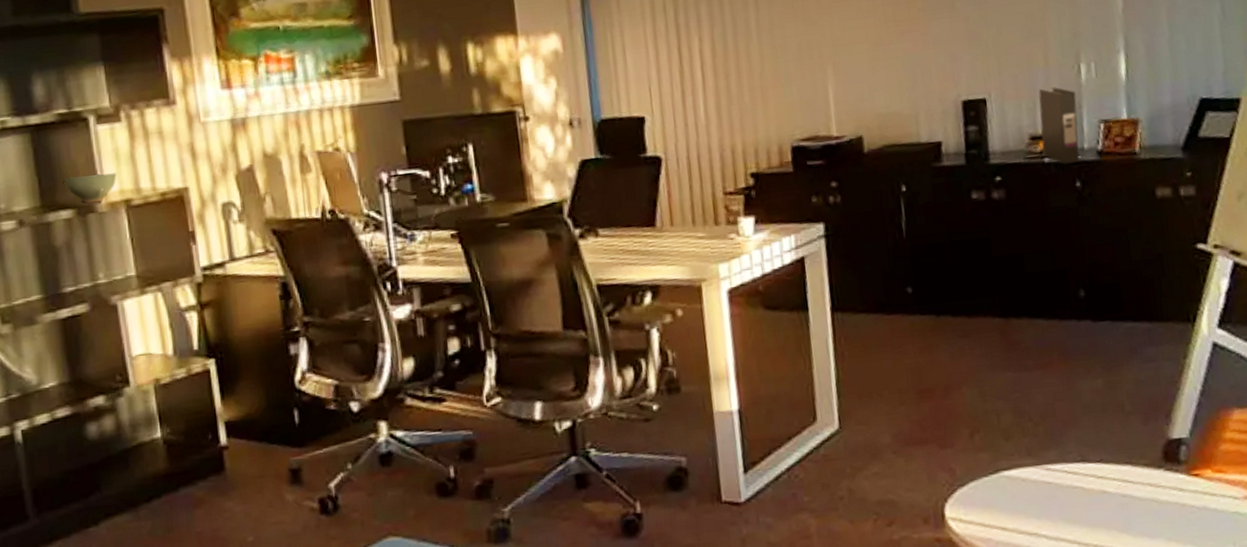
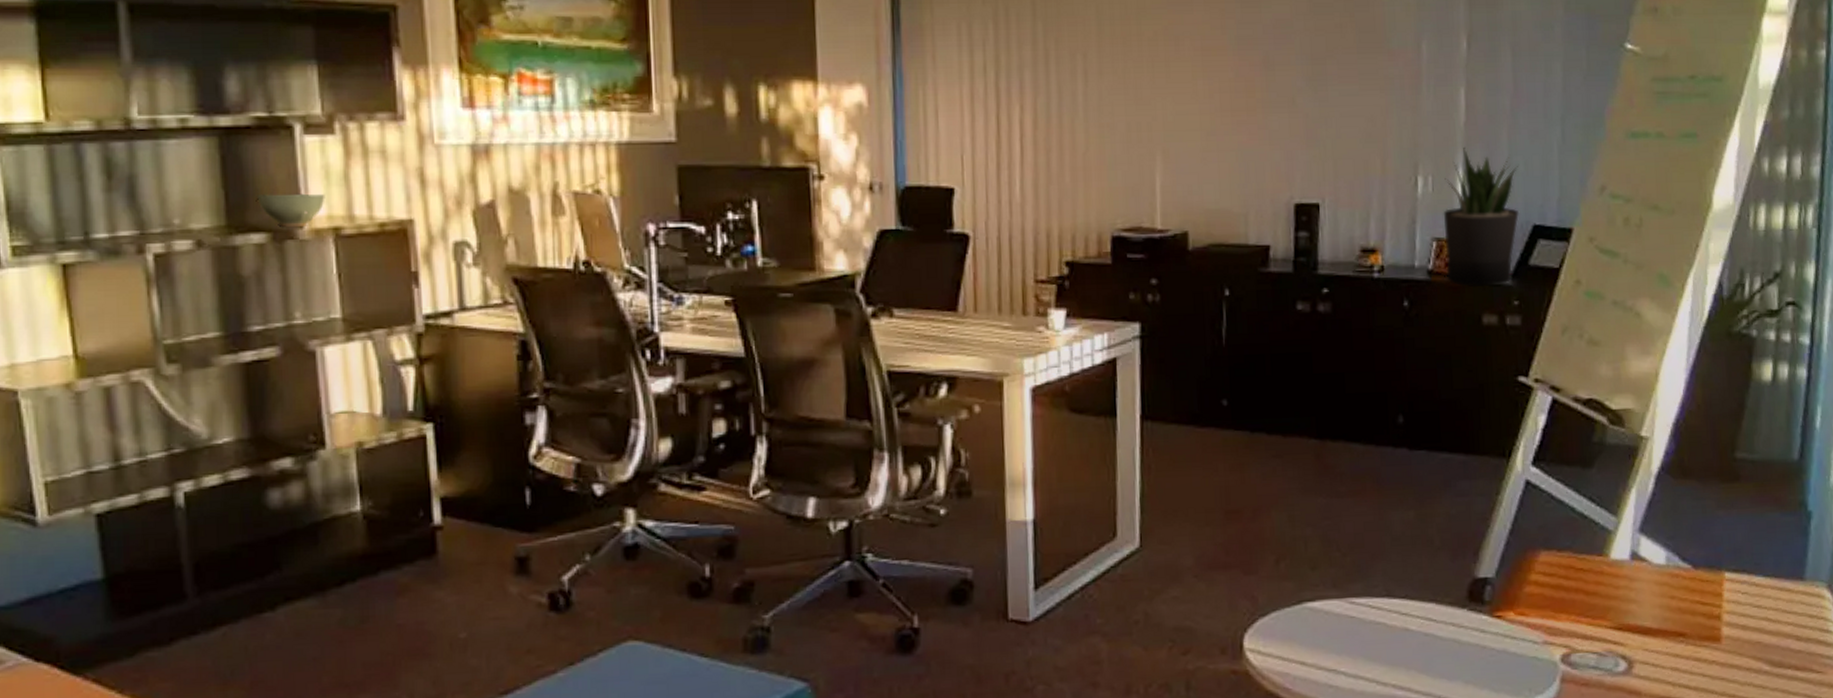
binder: present [1038,87,1080,164] -> none [1372,198,1411,281]
planter: none [1107,31,1186,164] -> present [1443,146,1520,287]

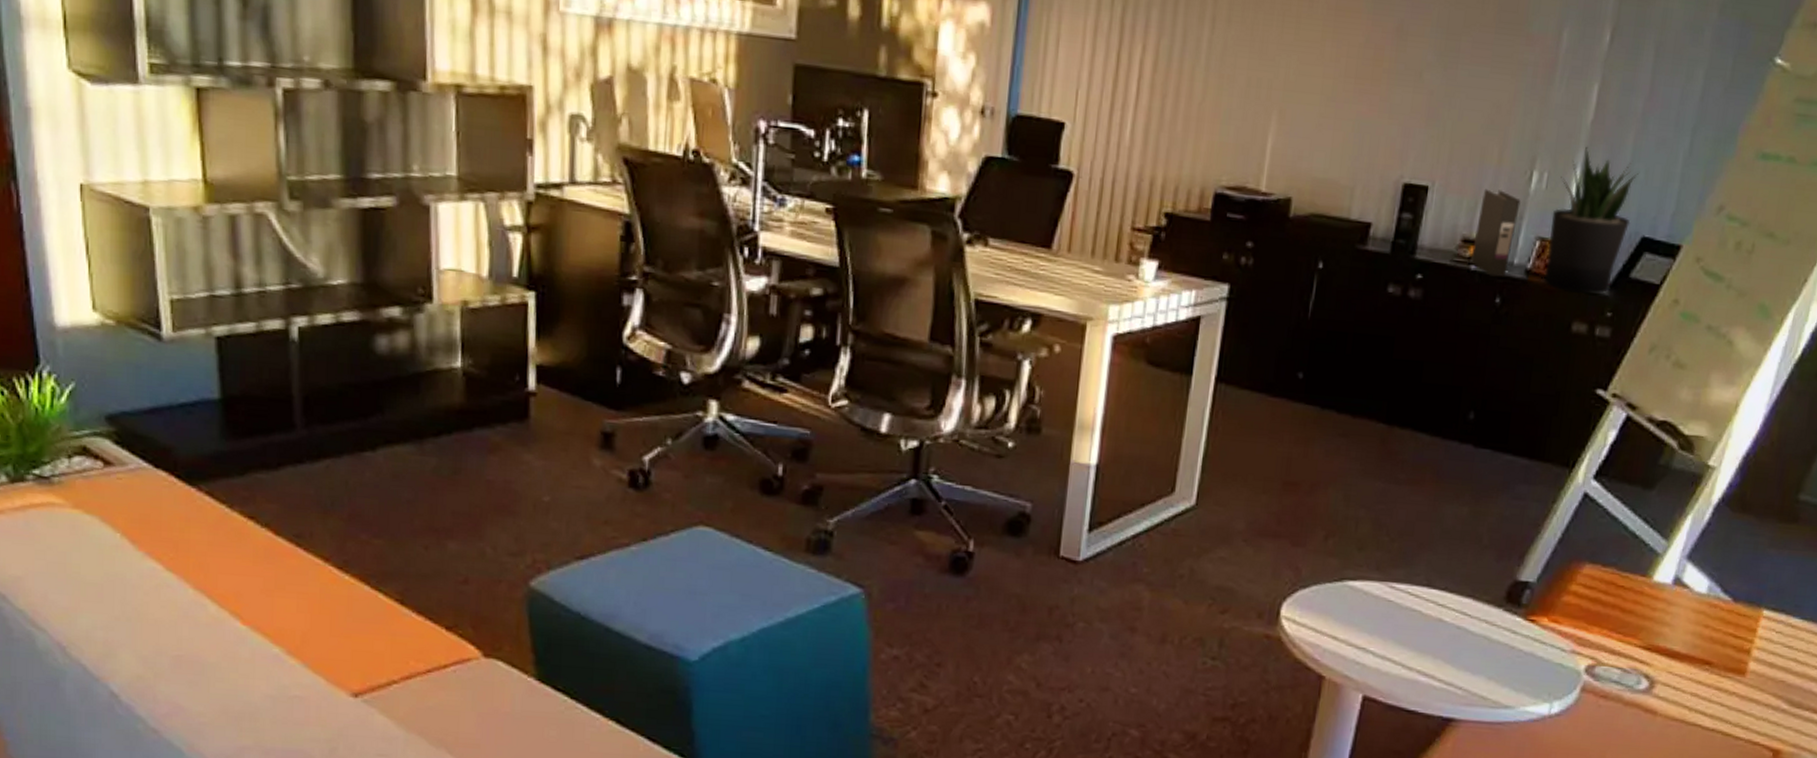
bowl: present [255,194,325,227] -> none [383,41,450,79]
binder: none [1372,198,1411,281] -> present [1470,188,1521,277]

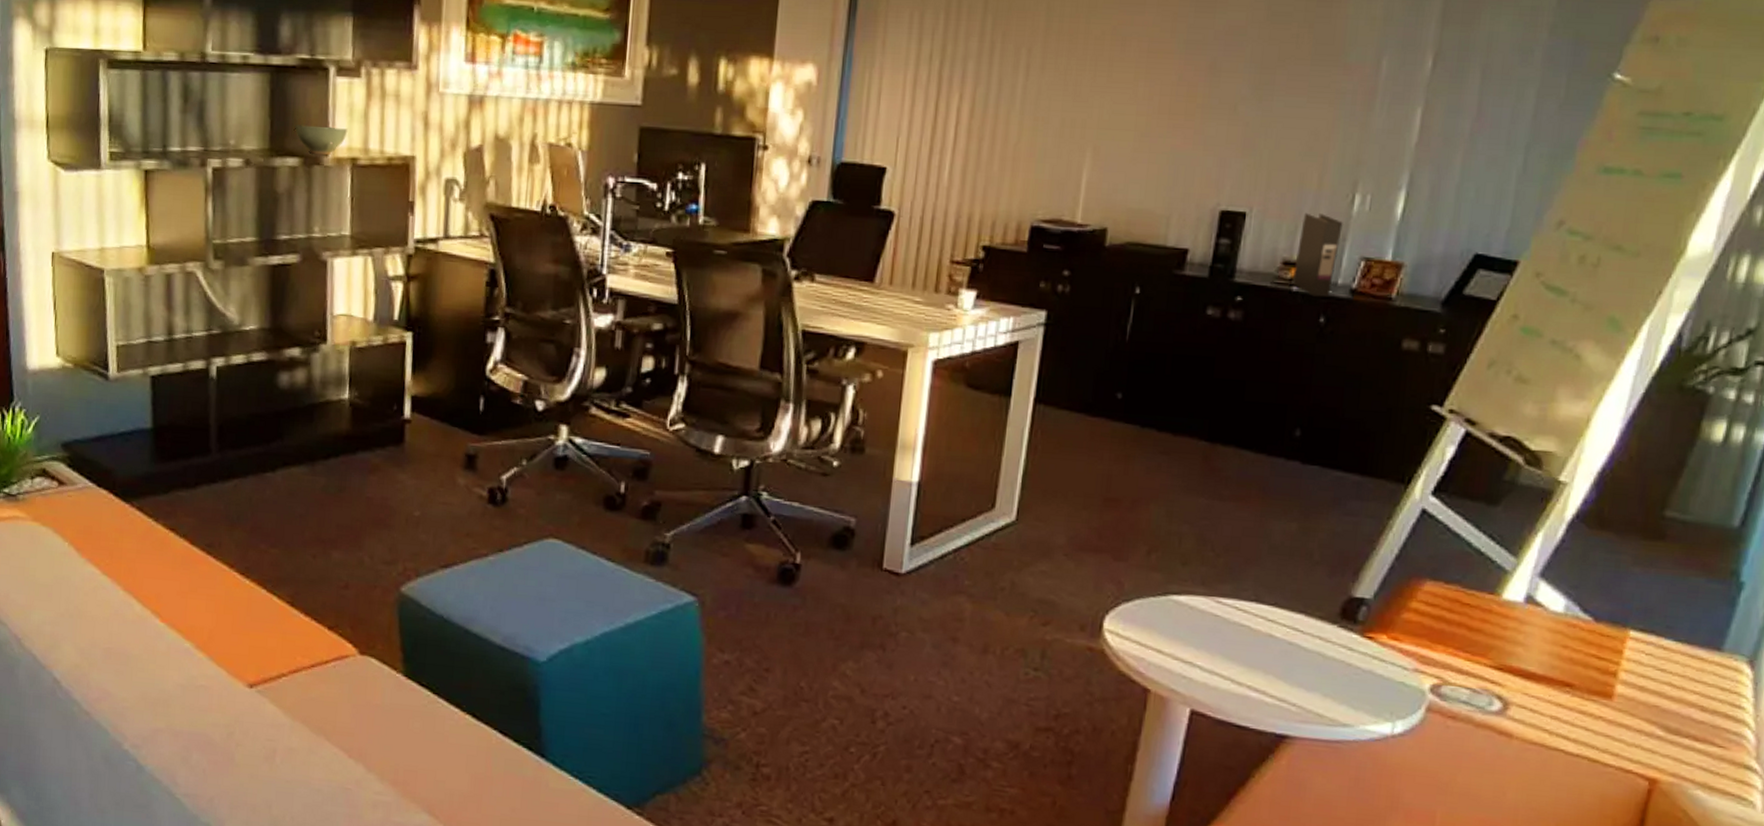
bowl: none [383,41,450,79] -> present [294,125,348,155]
planter: present [1542,146,1639,295] -> none [1369,168,1468,312]

